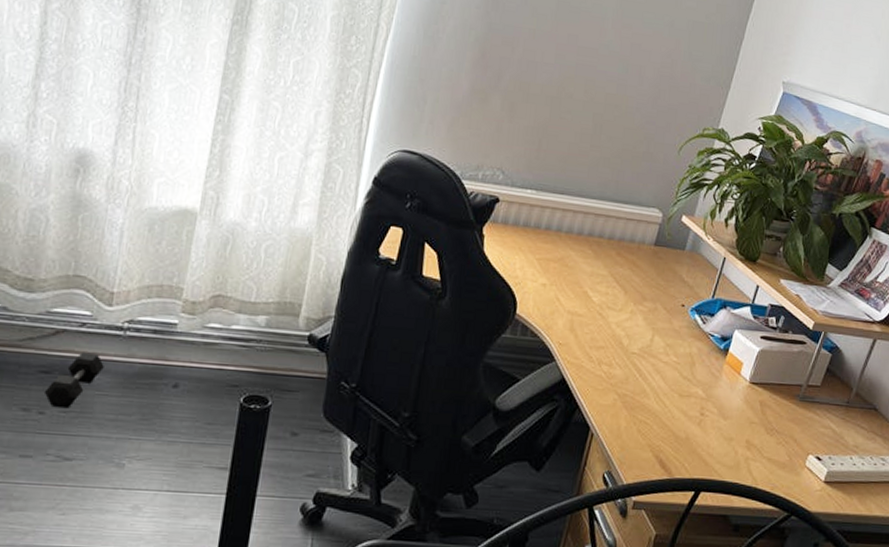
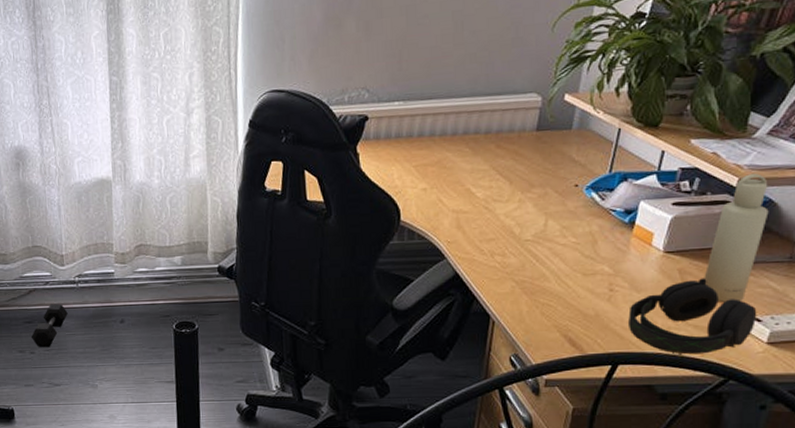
headphones: none [713,412,819,488] -> present [628,278,757,355]
bottle: none [779,319,836,439] -> present [704,173,769,303]

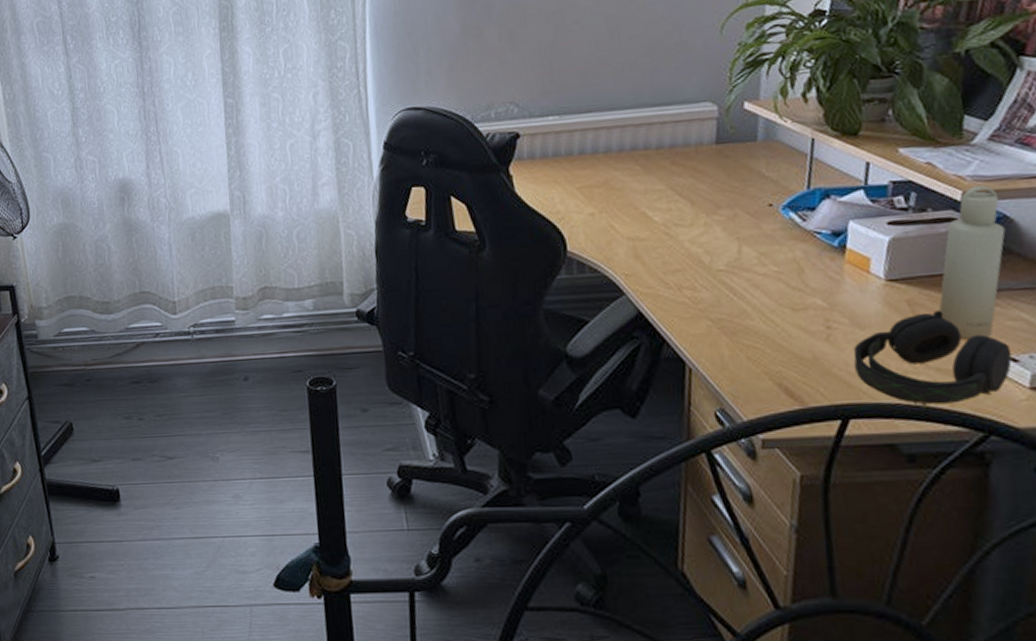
dumbbell: present [31,303,68,348] -> none [139,359,182,413]

